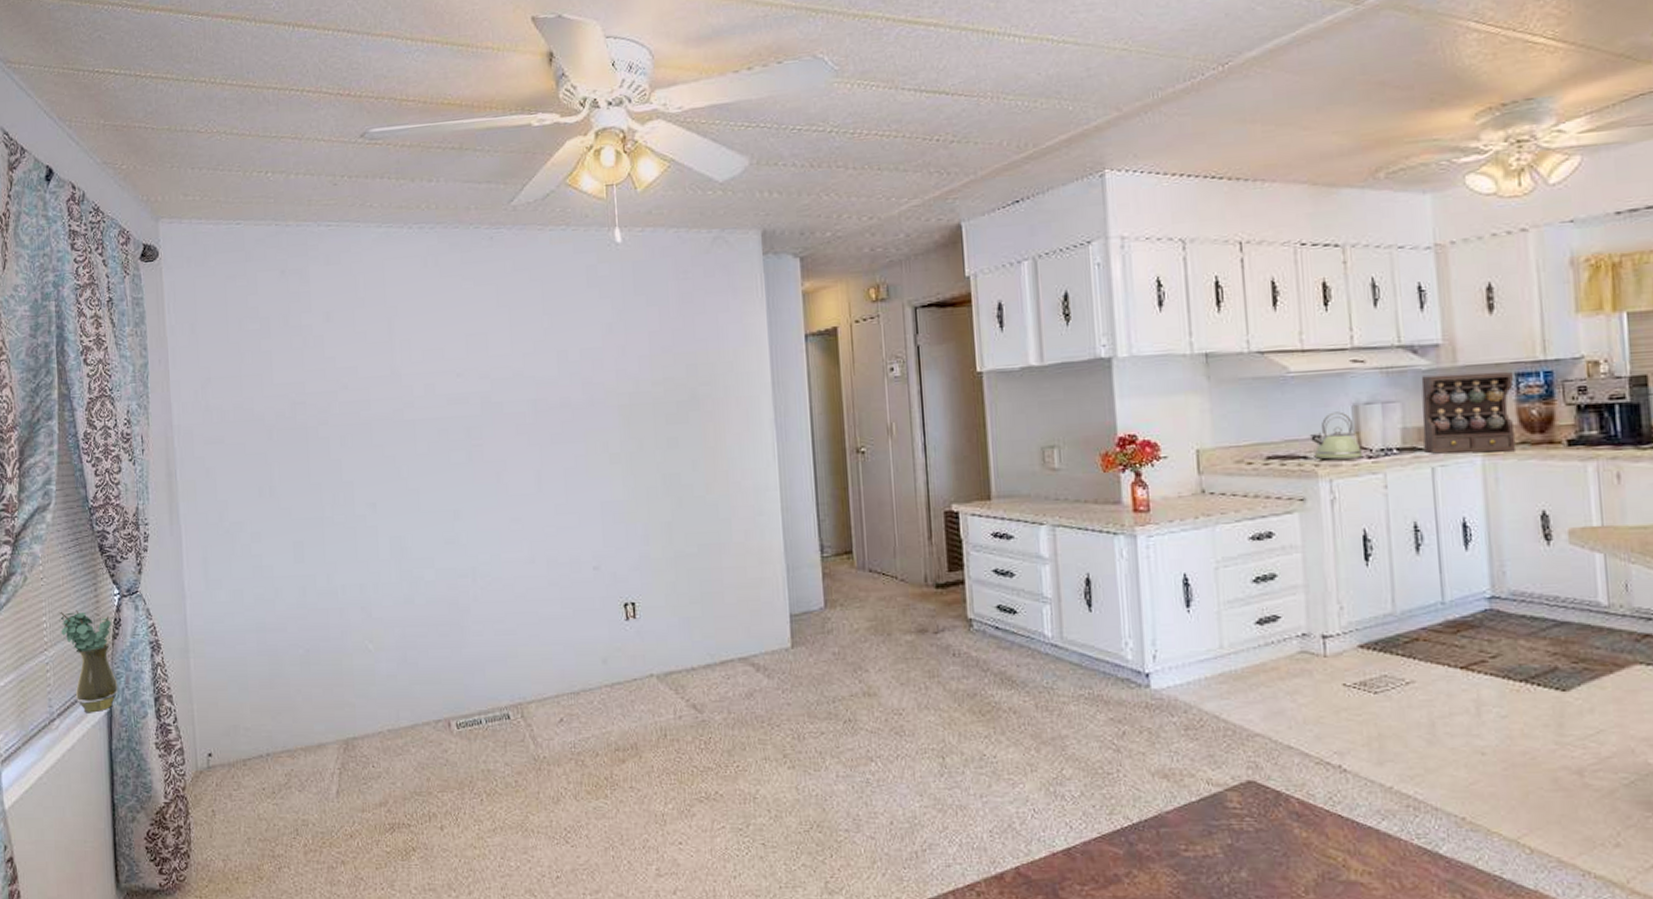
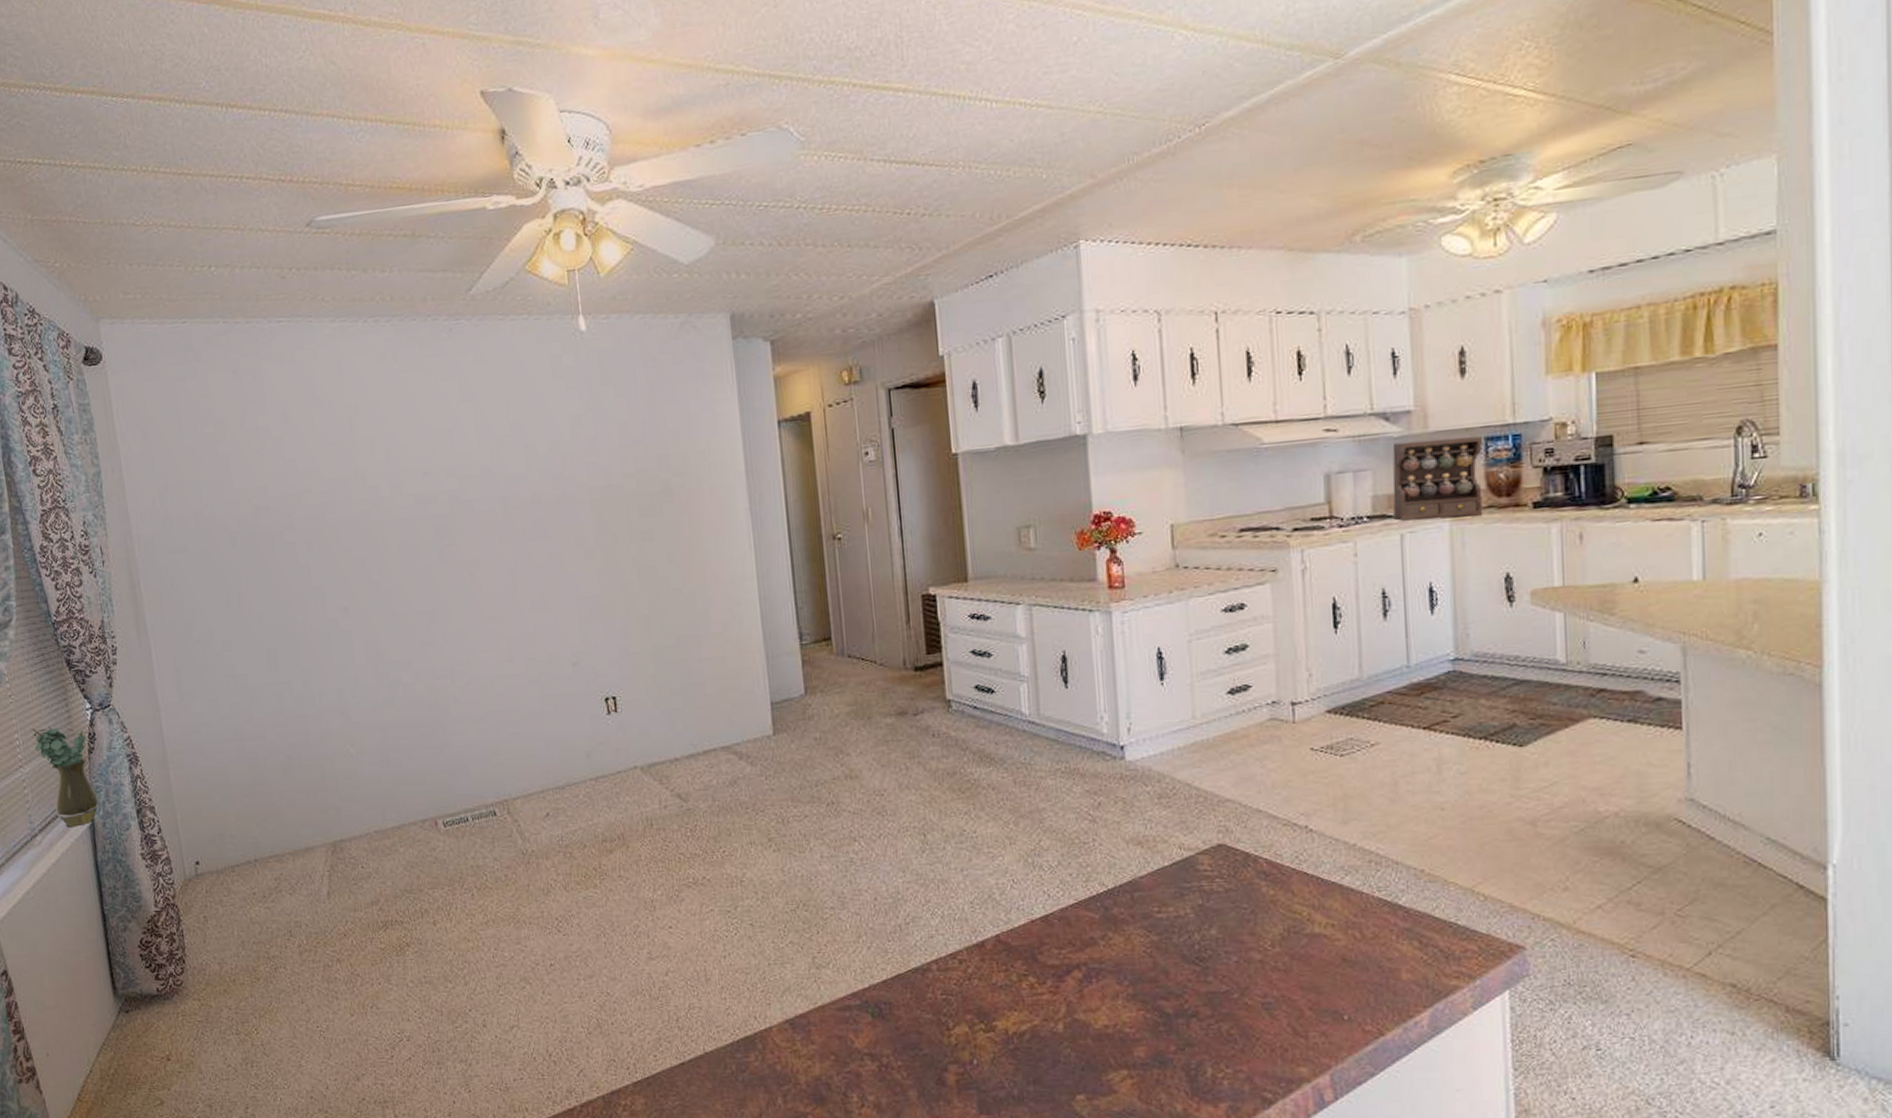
kettle: present [1310,411,1364,460] -> none [1283,481,1335,530]

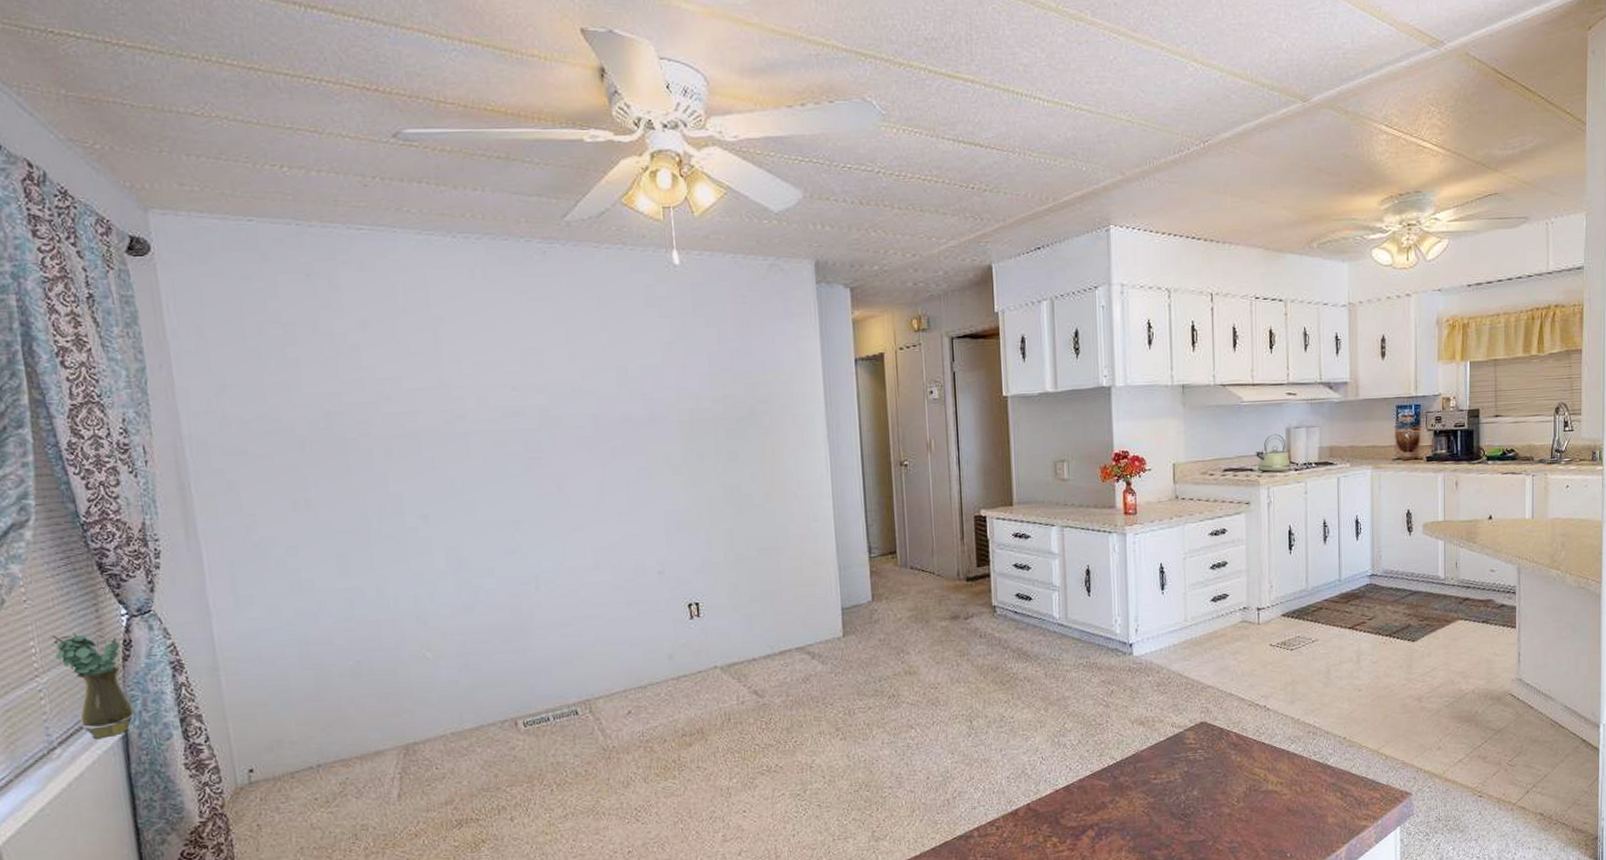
kettle: none [1283,481,1335,530] -> present [1256,434,1292,472]
spice rack: present [1392,435,1484,521] -> none [1333,404,1396,467]

